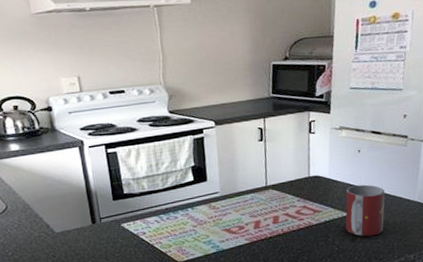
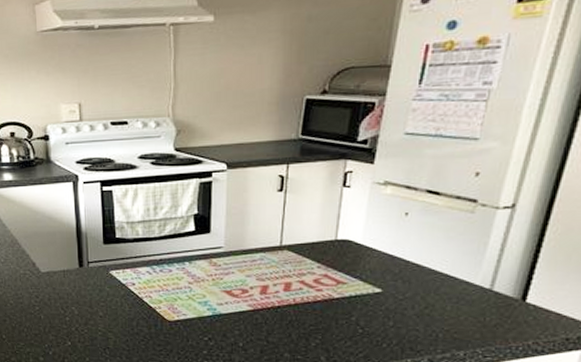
mug: present [345,184,385,237] -> none [376,256,435,321]

